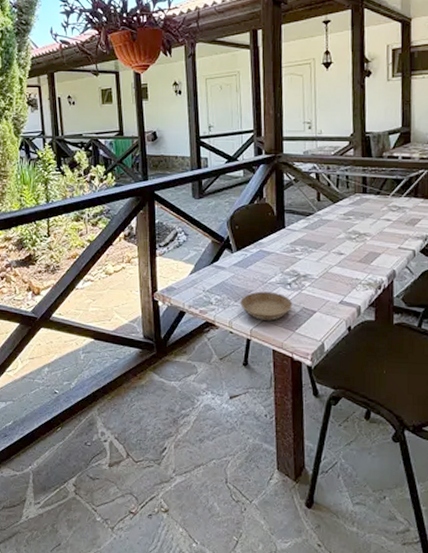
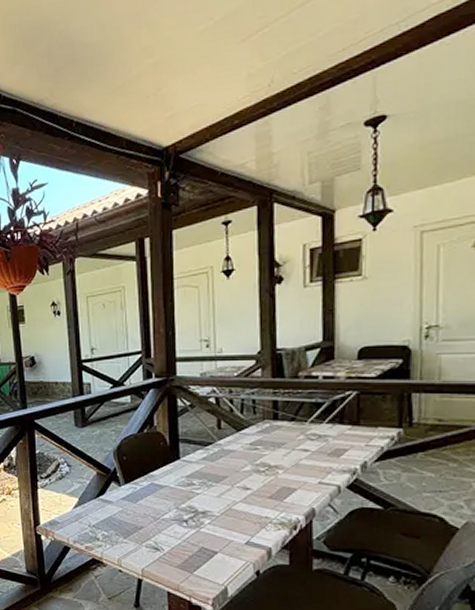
saucer: present [240,291,293,321] -> none [130,528,190,560]

